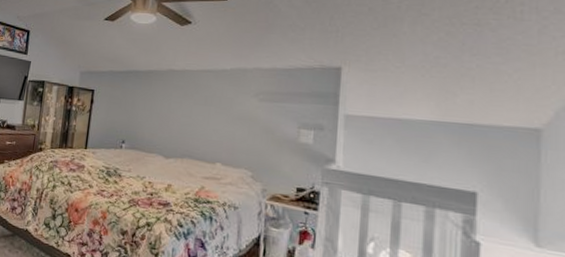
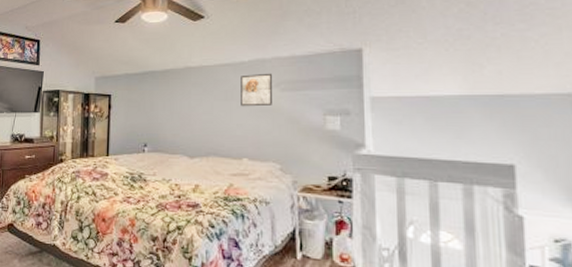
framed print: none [219,82,252,114] -> present [241,73,272,107]

